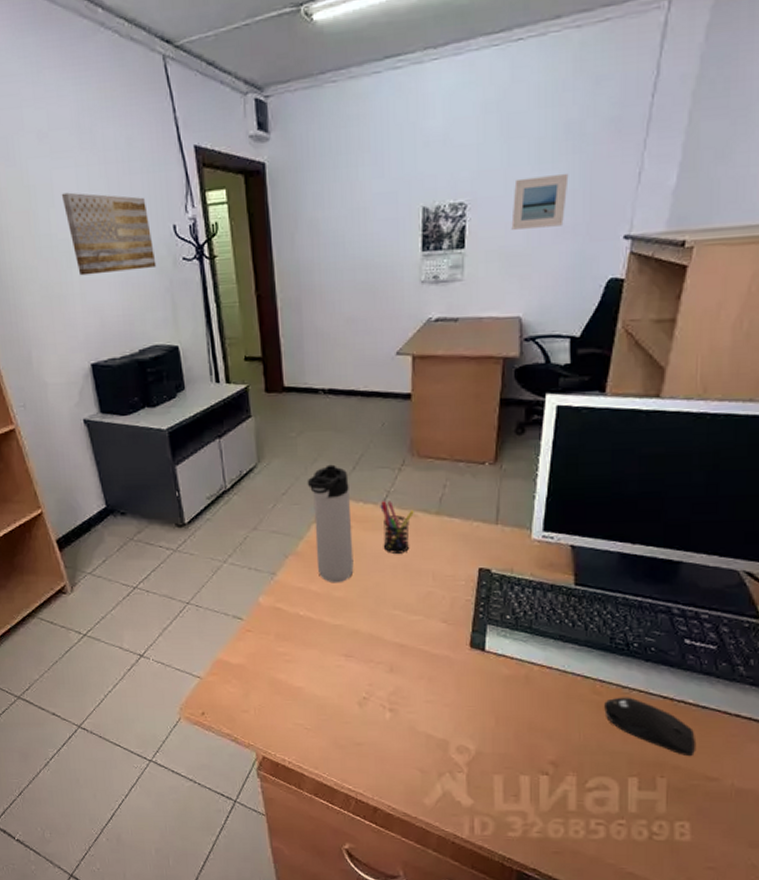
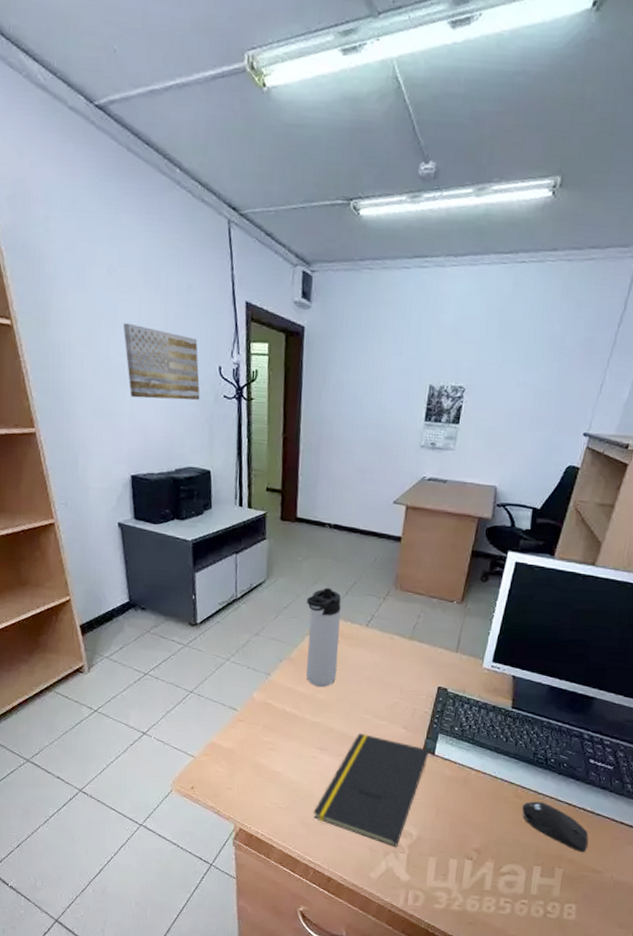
notepad: none [346,632,477,767] -> present [313,732,429,848]
pen holder: present [380,501,414,554] -> none [363,623,392,668]
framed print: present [511,173,569,230] -> none [498,374,548,418]

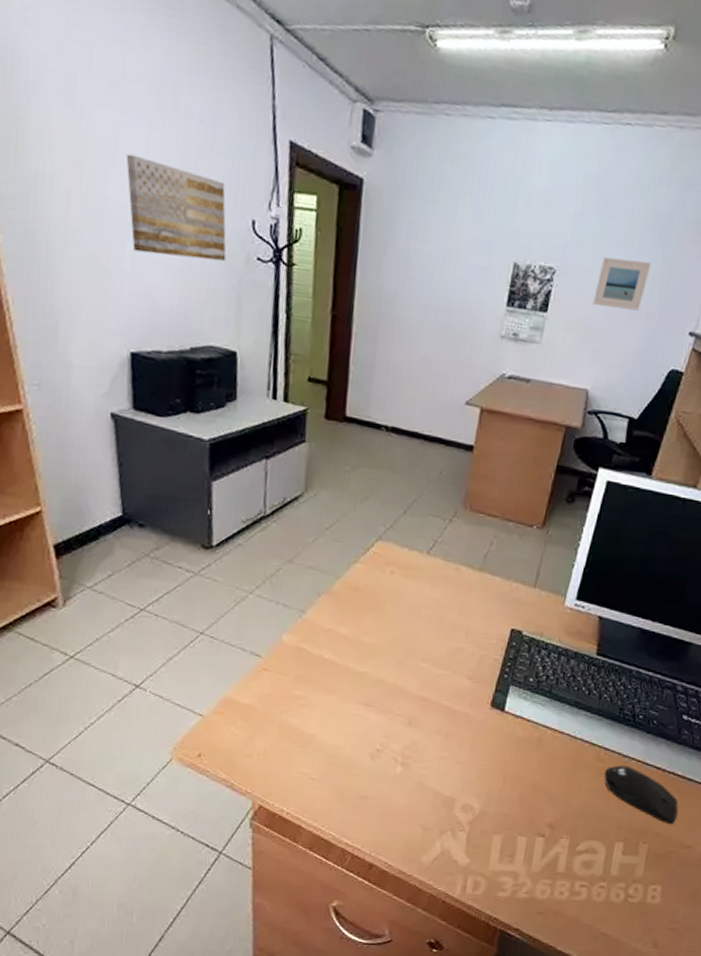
thermos bottle: present [305,587,341,688] -> none [350,504,398,629]
notepad: present [313,732,429,848] -> none [353,684,497,825]
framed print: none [498,374,548,418] -> present [593,256,651,311]

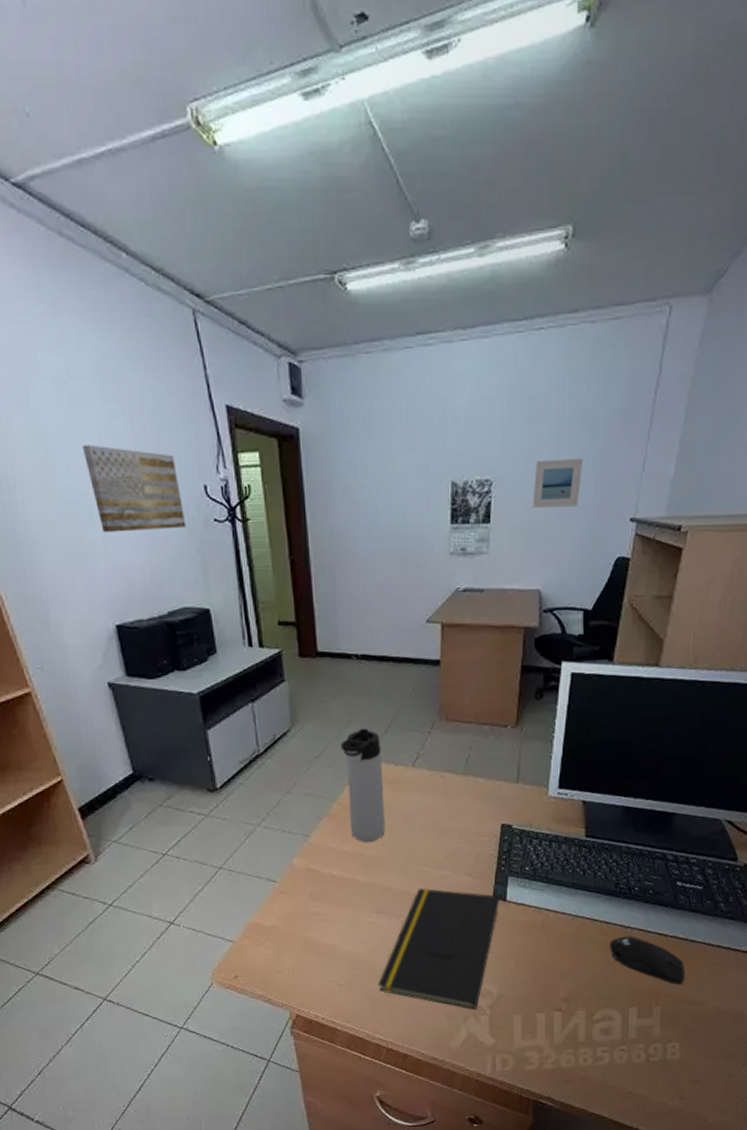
thermos bottle: none [350,504,398,629] -> present [340,728,386,843]
notepad: none [353,684,497,825] -> present [378,888,499,1011]

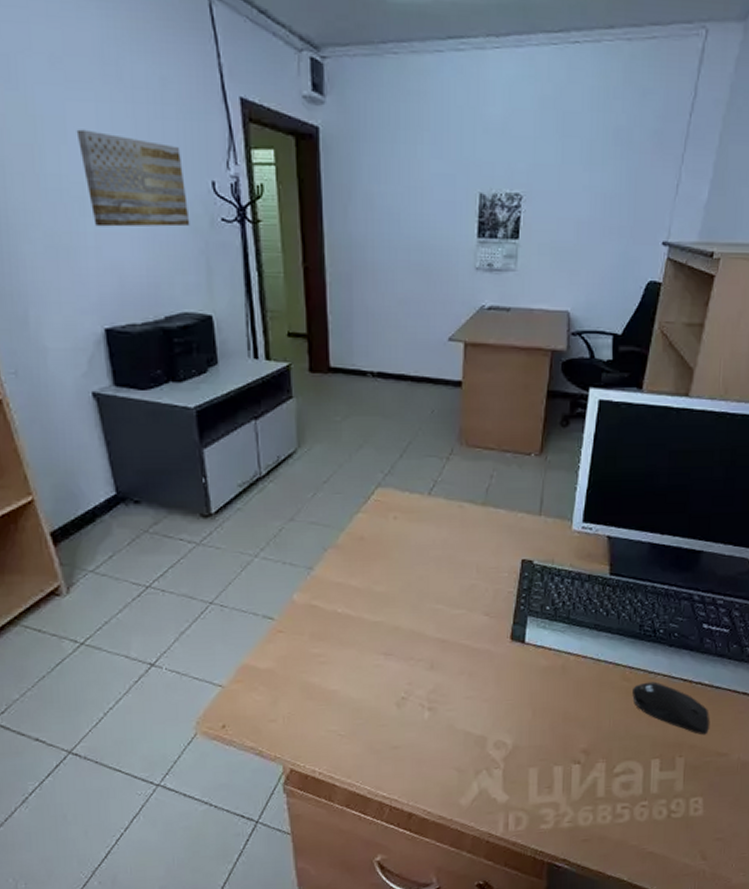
thermos bottle: present [340,728,386,843] -> none [351,451,397,578]
notepad: present [378,888,499,1011] -> none [382,627,517,764]
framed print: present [532,457,583,508] -> none [563,176,616,227]

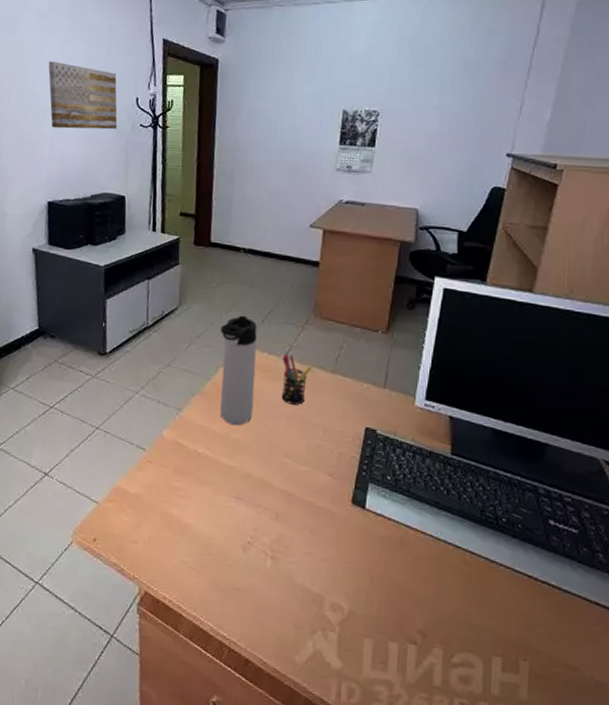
thermos bottle: none [351,451,397,578] -> present [219,315,257,426]
pen holder: none [426,491,460,546] -> present [281,354,312,405]
computer mouse: present [632,681,709,735] -> none [473,570,557,642]

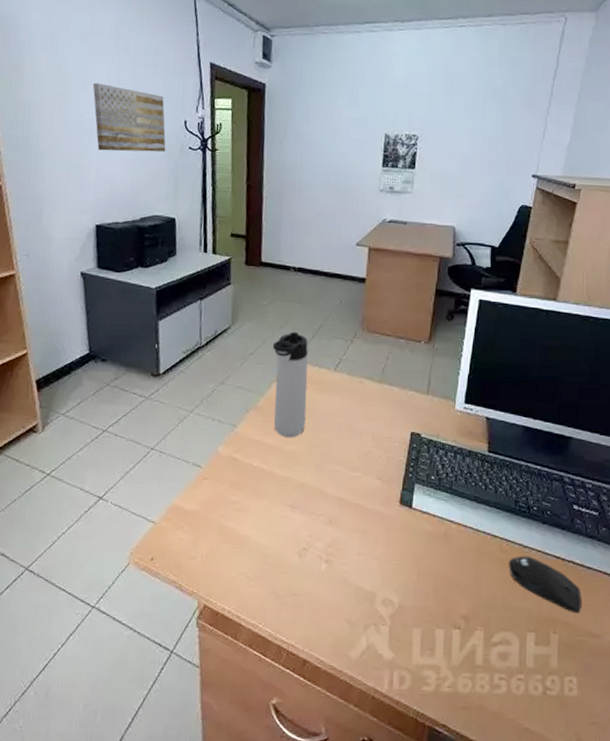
pen holder: present [281,354,312,405] -> none [332,367,361,415]
computer mouse: none [473,570,557,642] -> present [509,555,581,614]

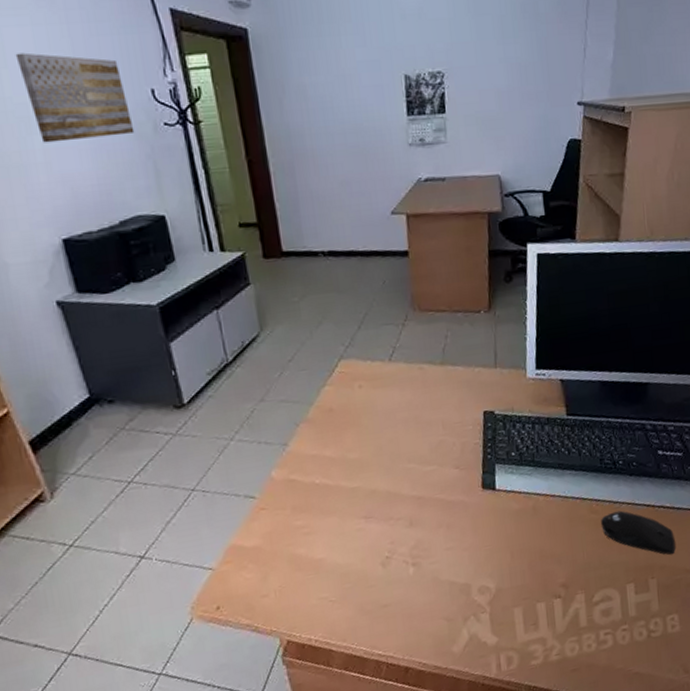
thermos bottle: present [272,331,308,438] -> none [313,326,367,446]

